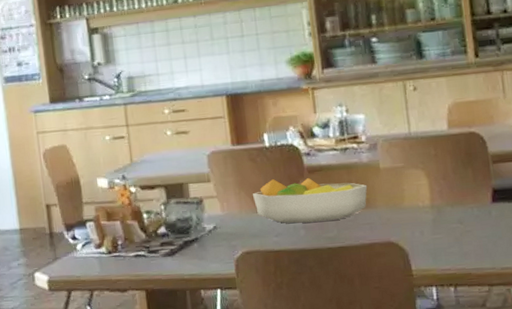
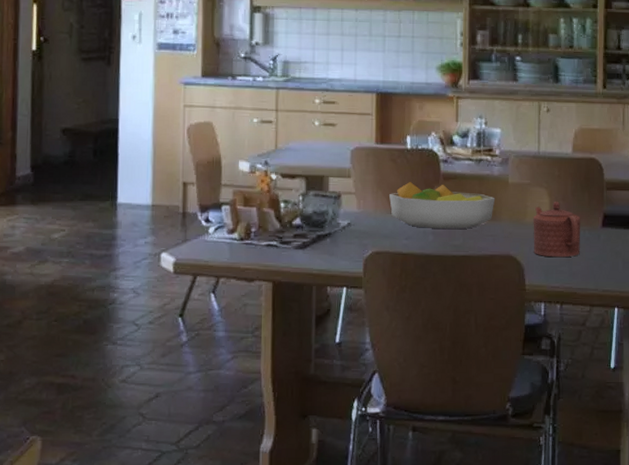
teapot: none [412,181,470,240] -> present [533,201,580,258]

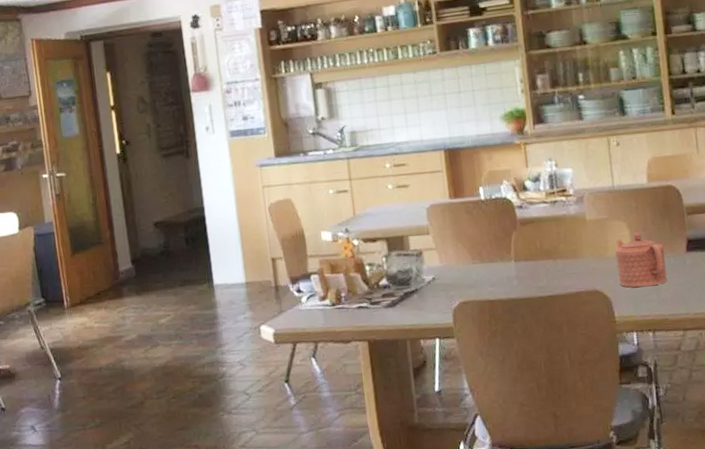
fruit bowl: present [389,182,496,229] -> none [469,229,575,274]

